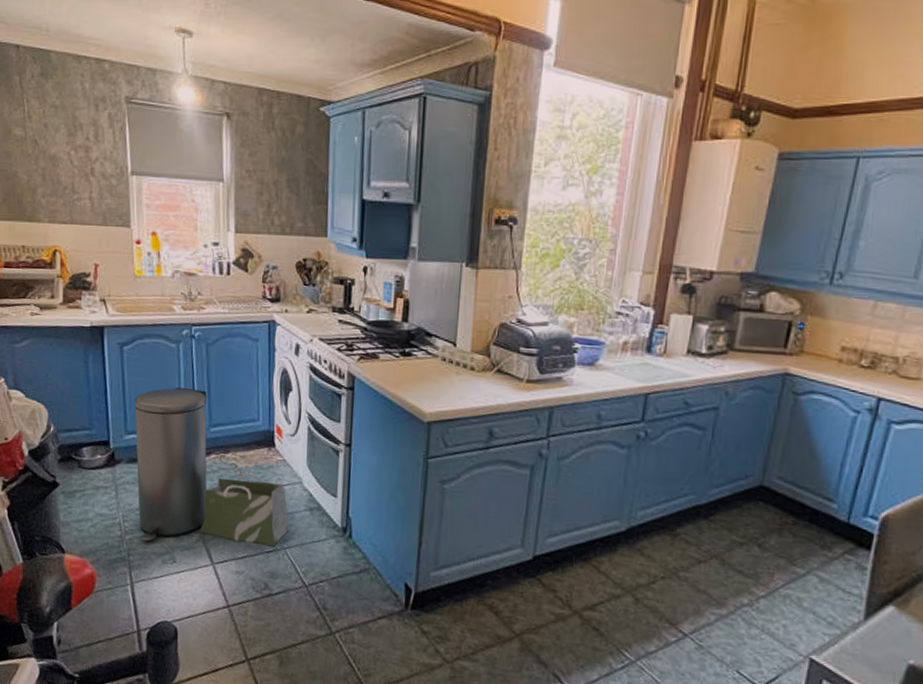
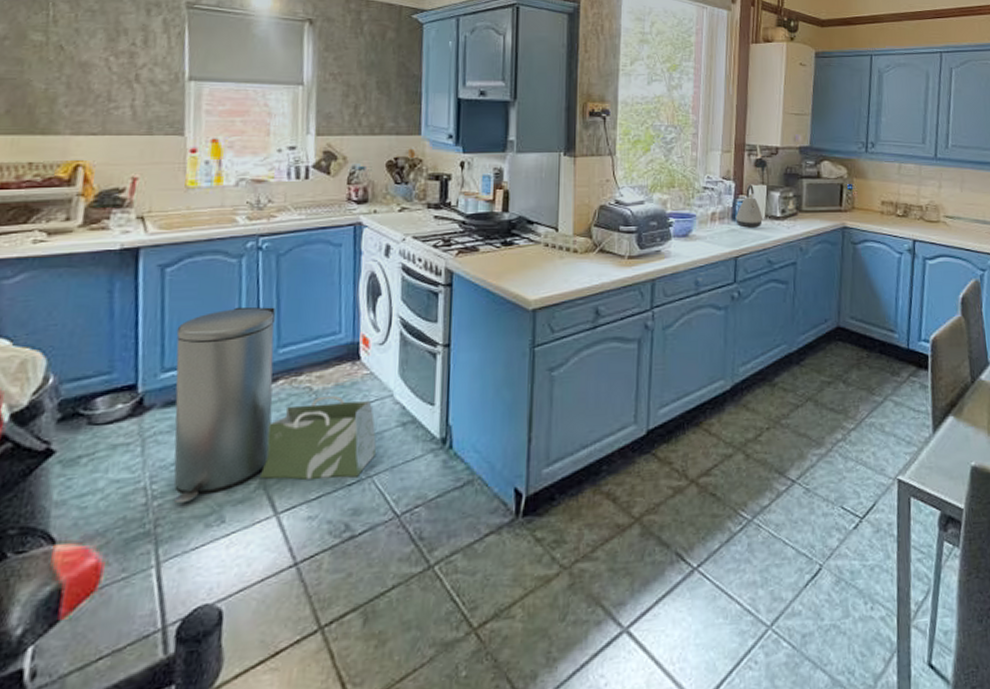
kettle: none [651,313,684,365] -> present [735,184,763,229]

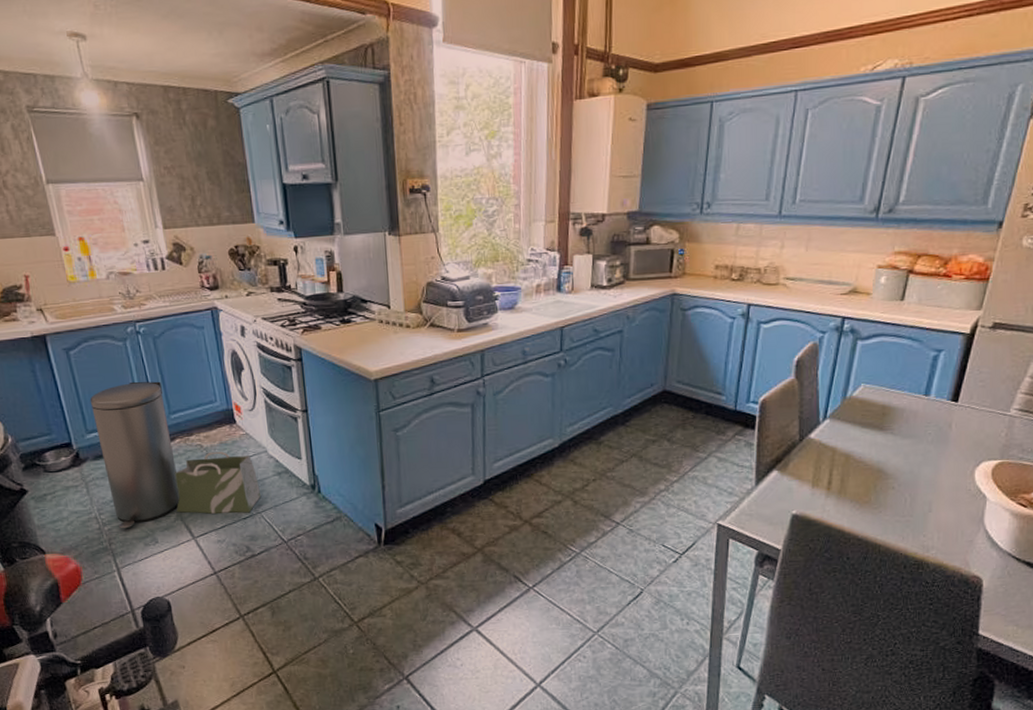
kettle: present [735,184,763,229] -> none [560,254,588,299]

